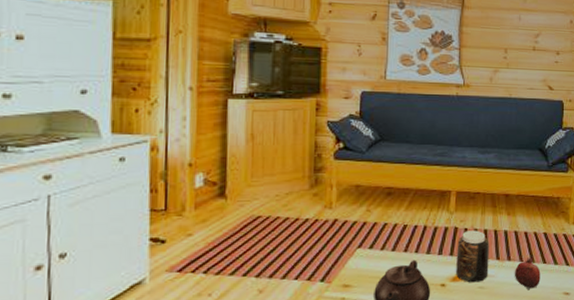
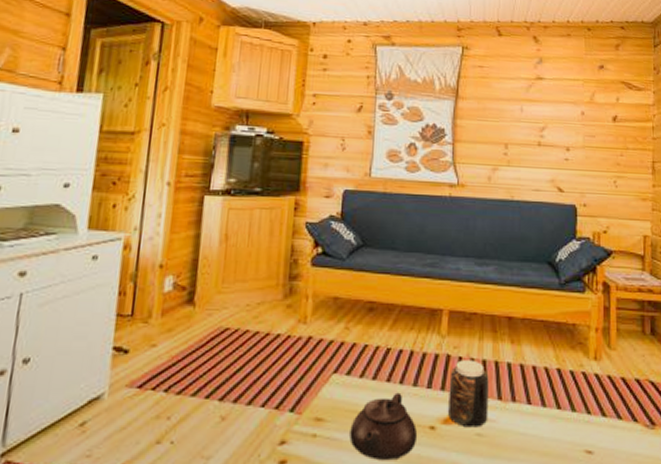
fruit: present [514,257,541,290] -> none [520,400,554,444]

